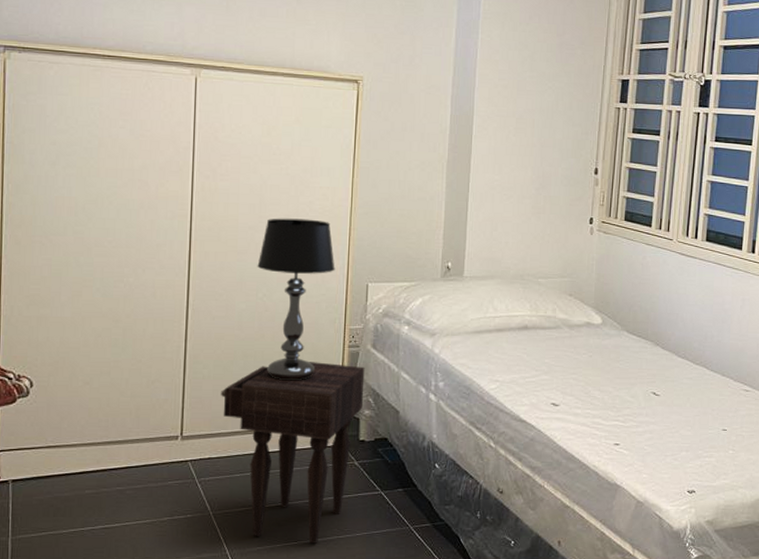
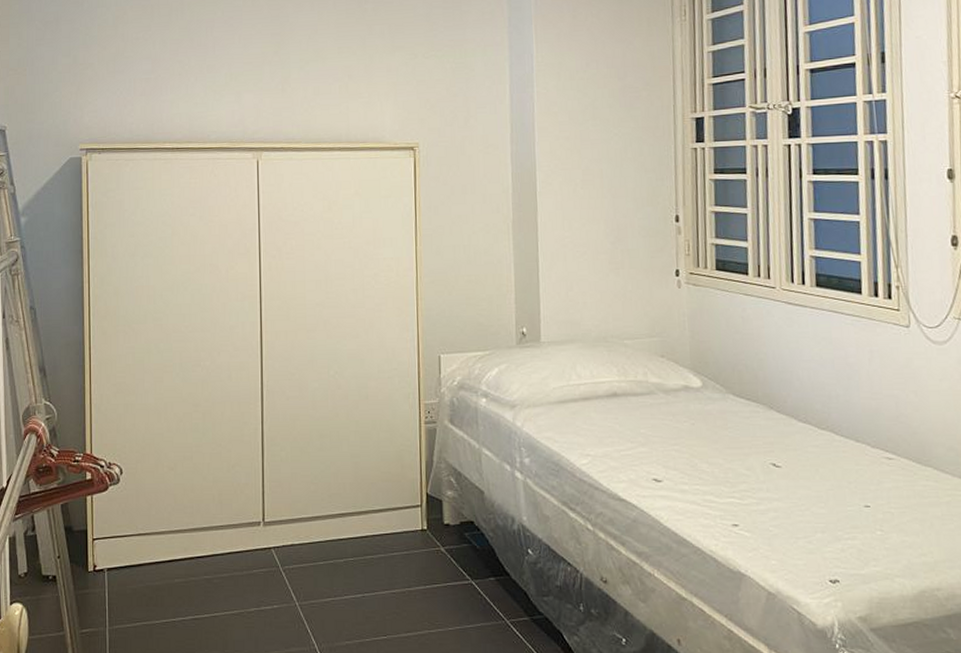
nightstand: present [221,362,365,544] -> none [299,440,445,638]
table lamp: present [257,218,335,381] -> none [327,291,405,461]

